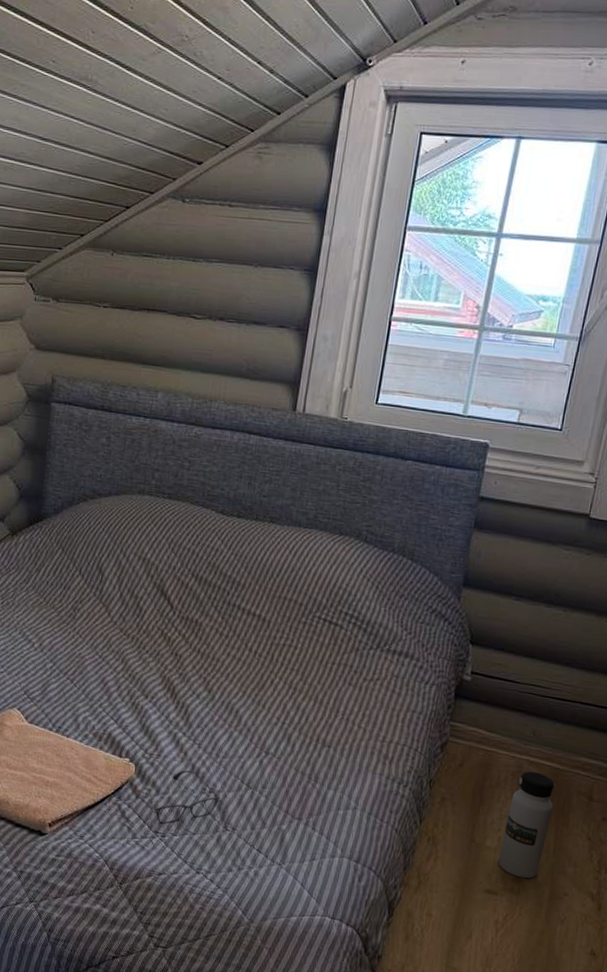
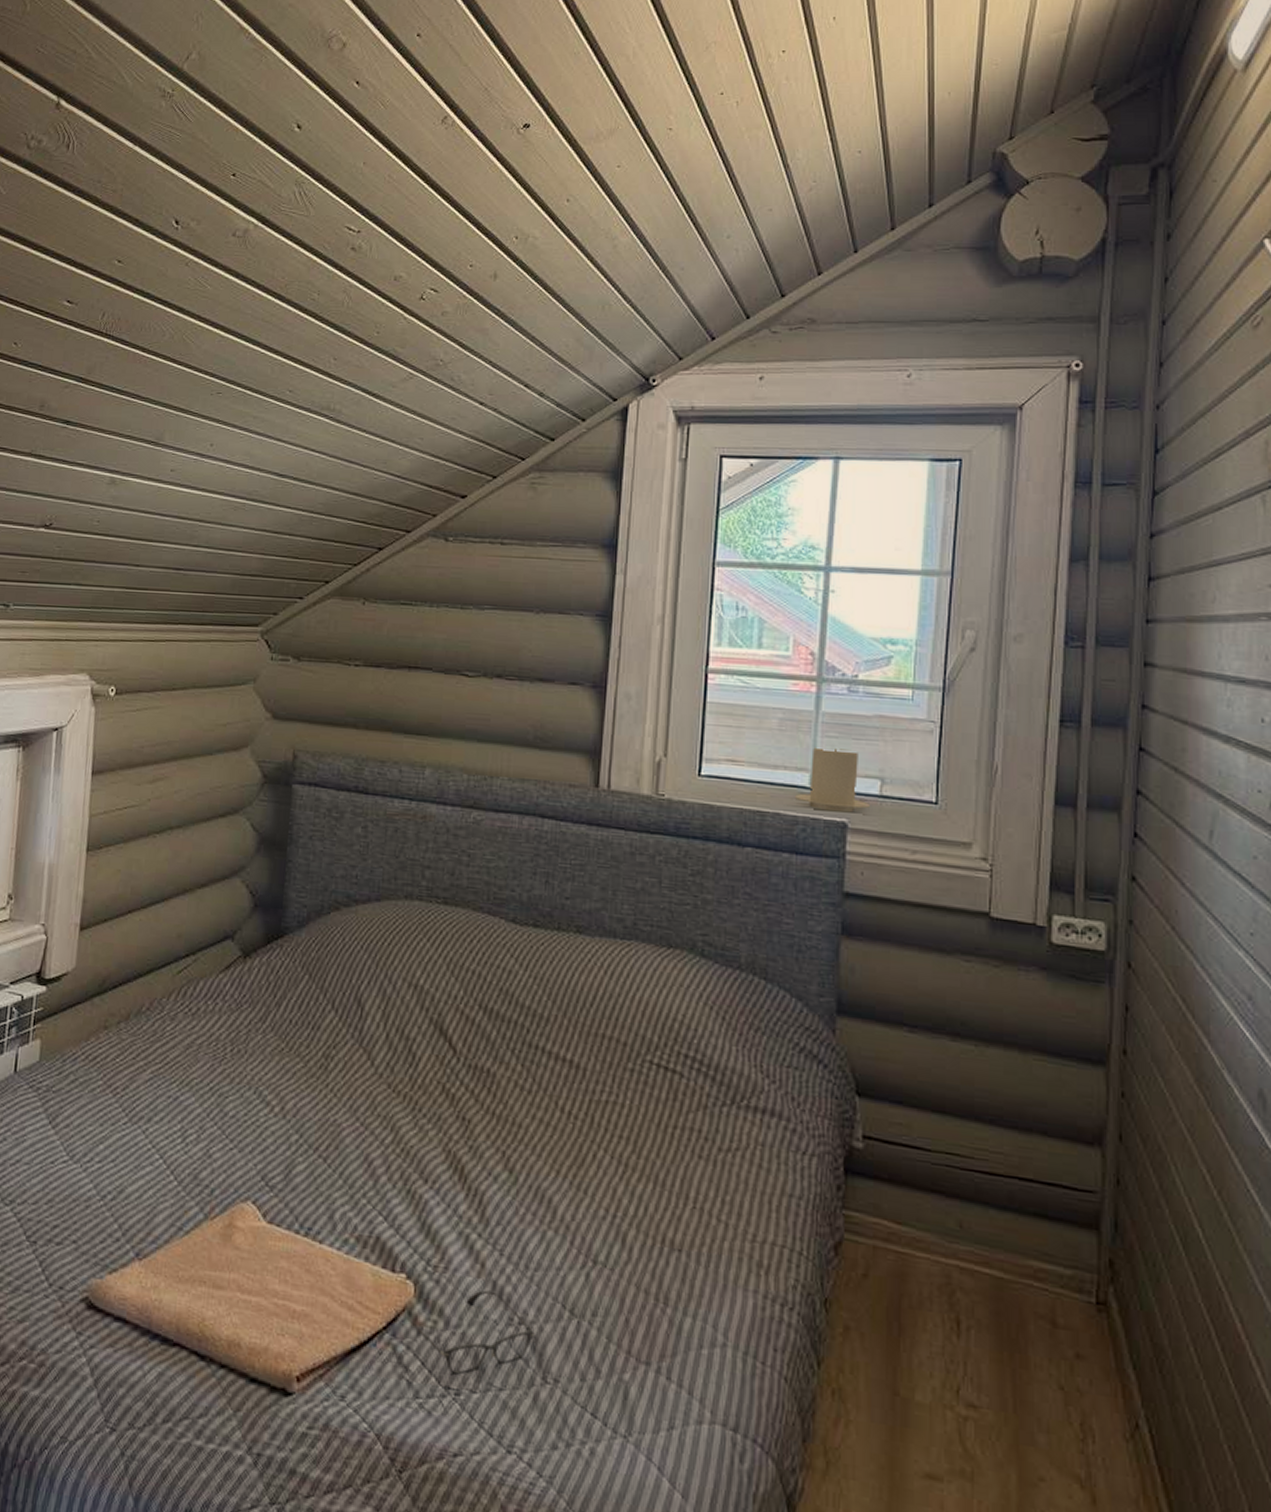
candle: none [450,383,509,436] -> present [795,747,870,813]
water bottle: present [498,771,555,879] -> none [937,1283,1004,1454]

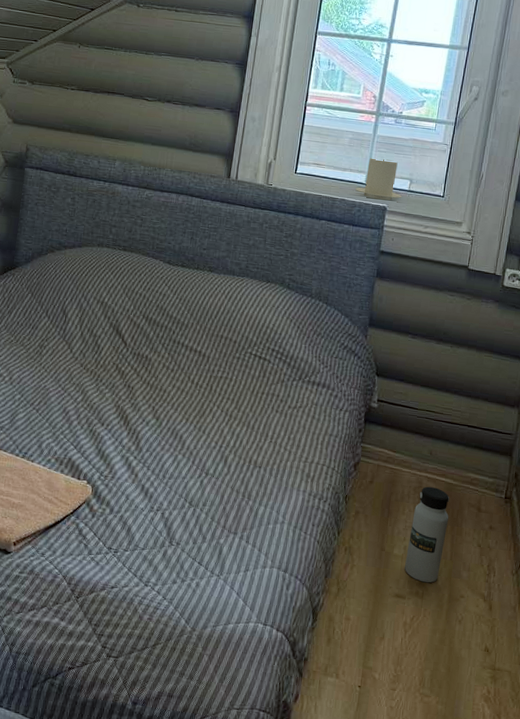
eyeglasses: present [393,1290,536,1375] -> none [77,490,167,541]
water bottle: none [937,1283,1004,1454] -> present [405,486,449,583]

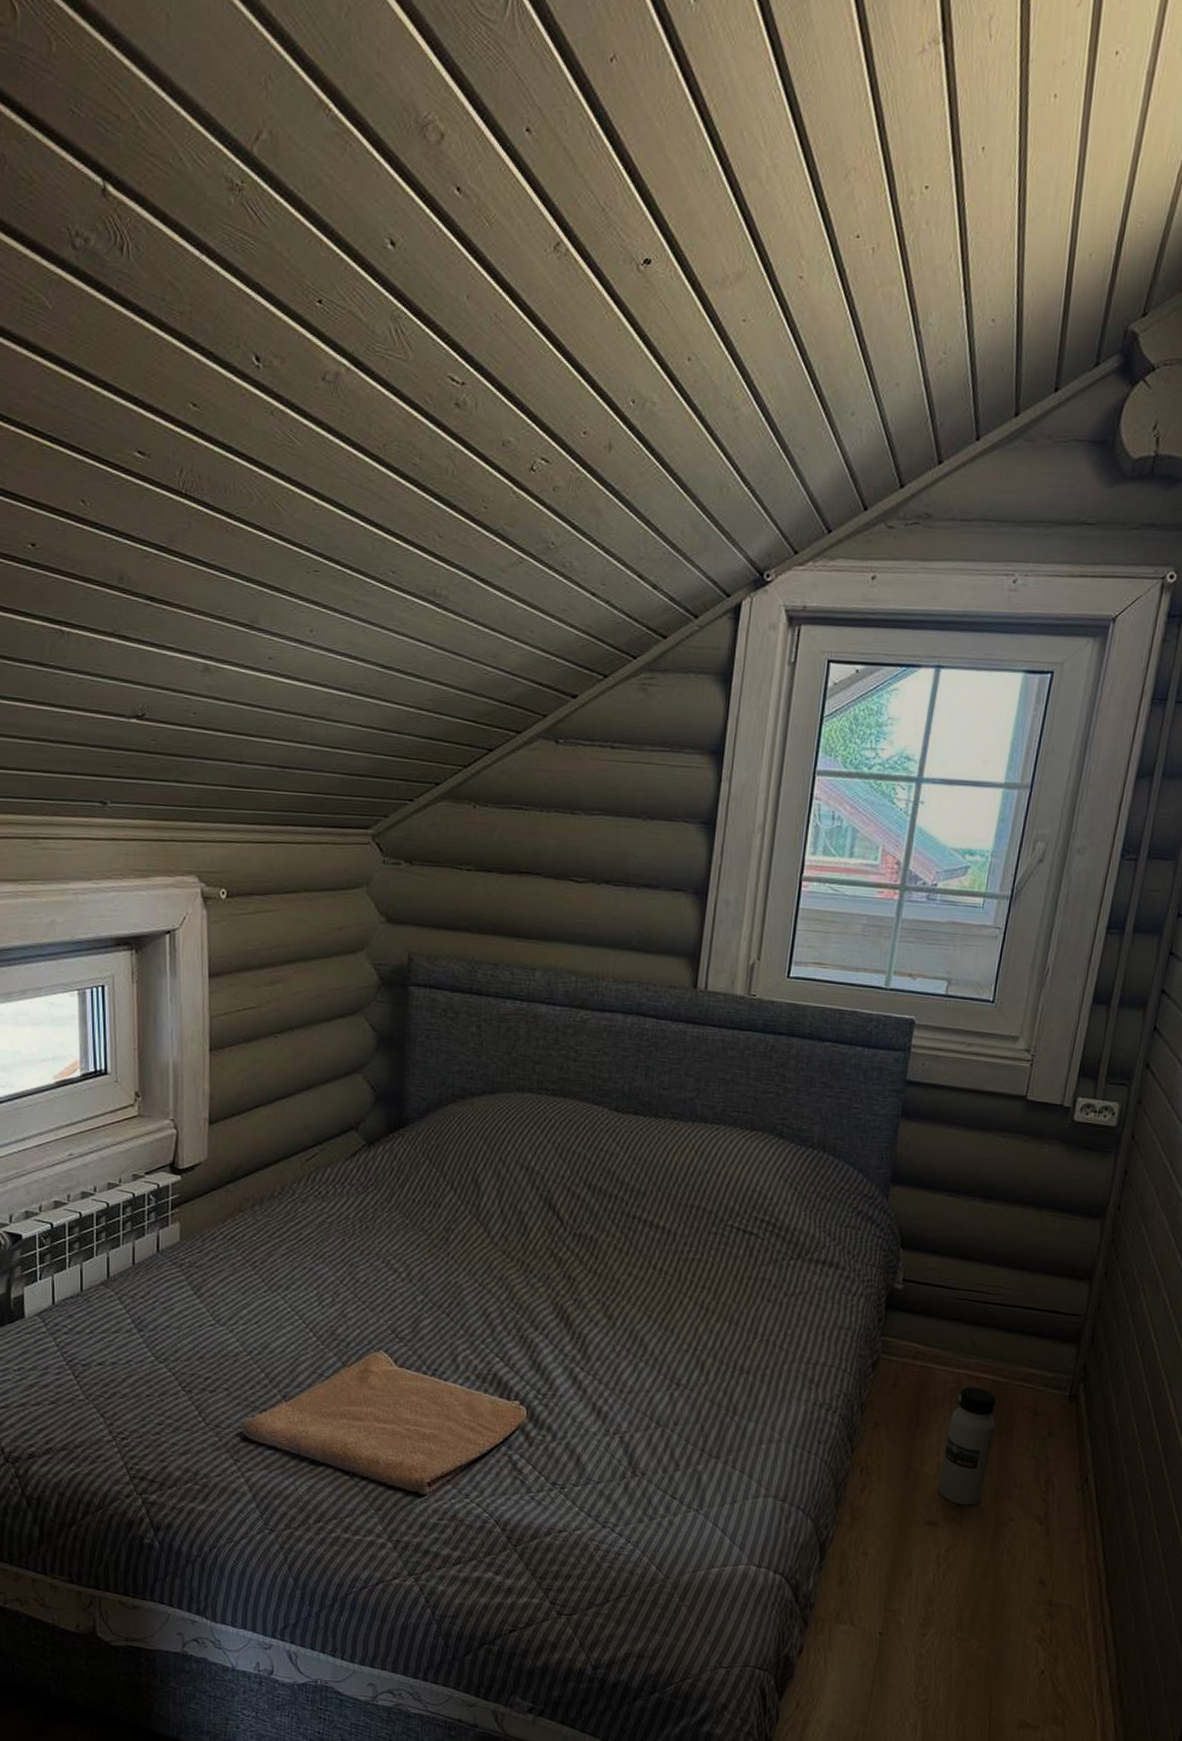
candle: present [355,158,402,201] -> none [872,951,936,1011]

